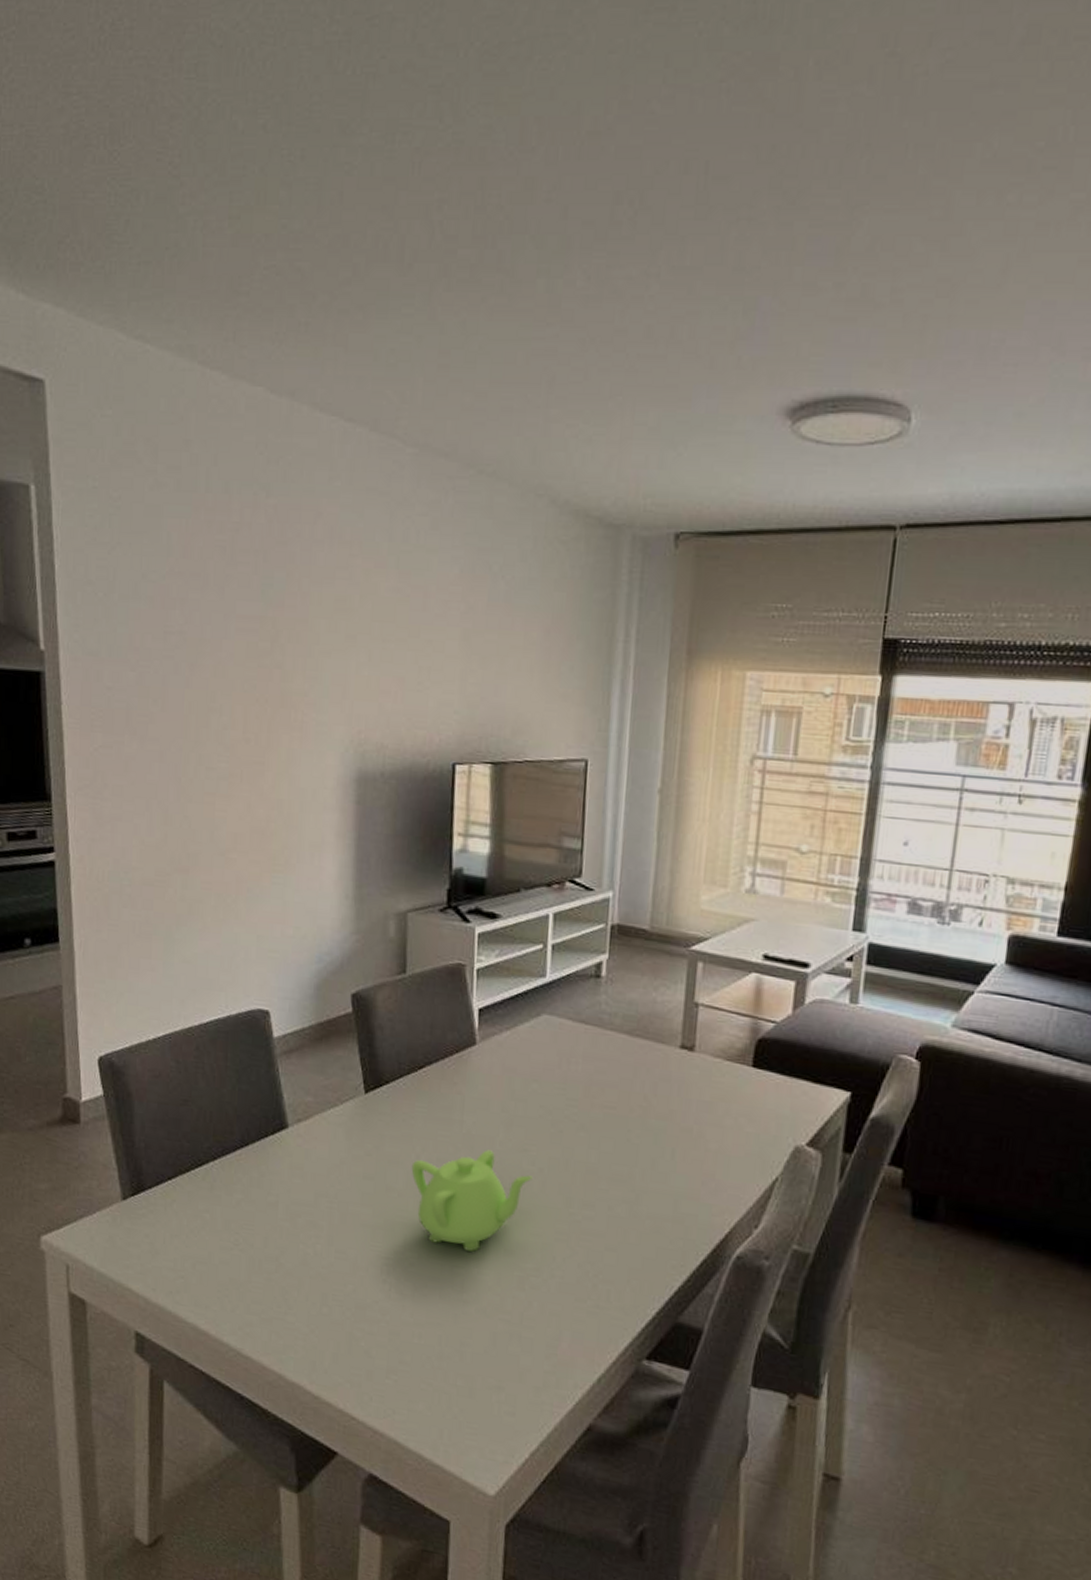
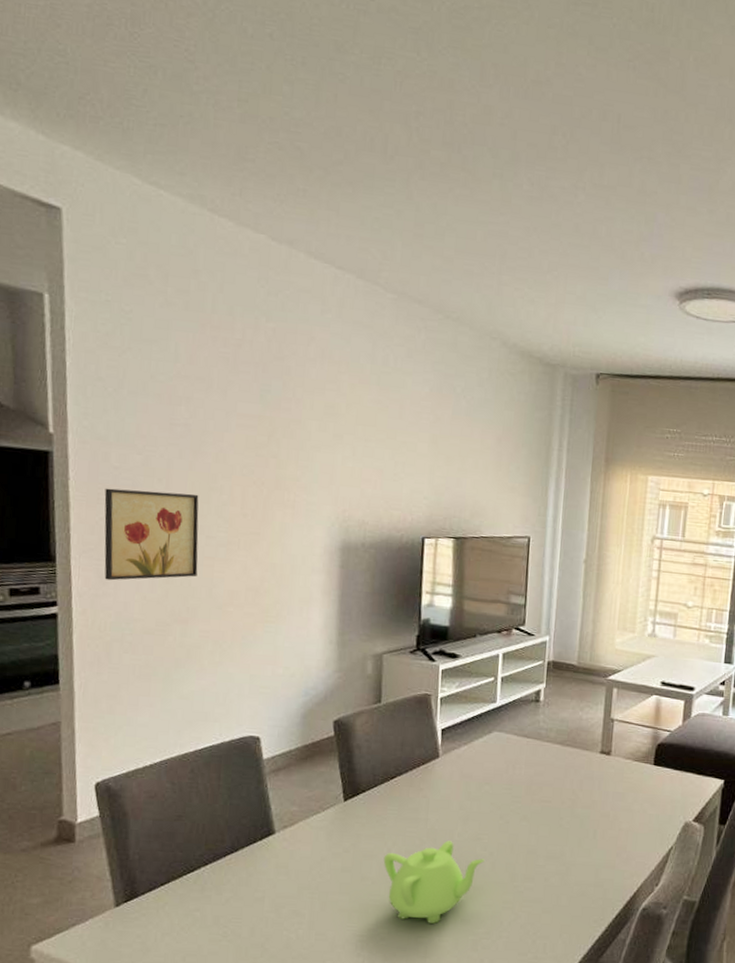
wall art: none [98,712,198,822] -> present [104,488,199,581]

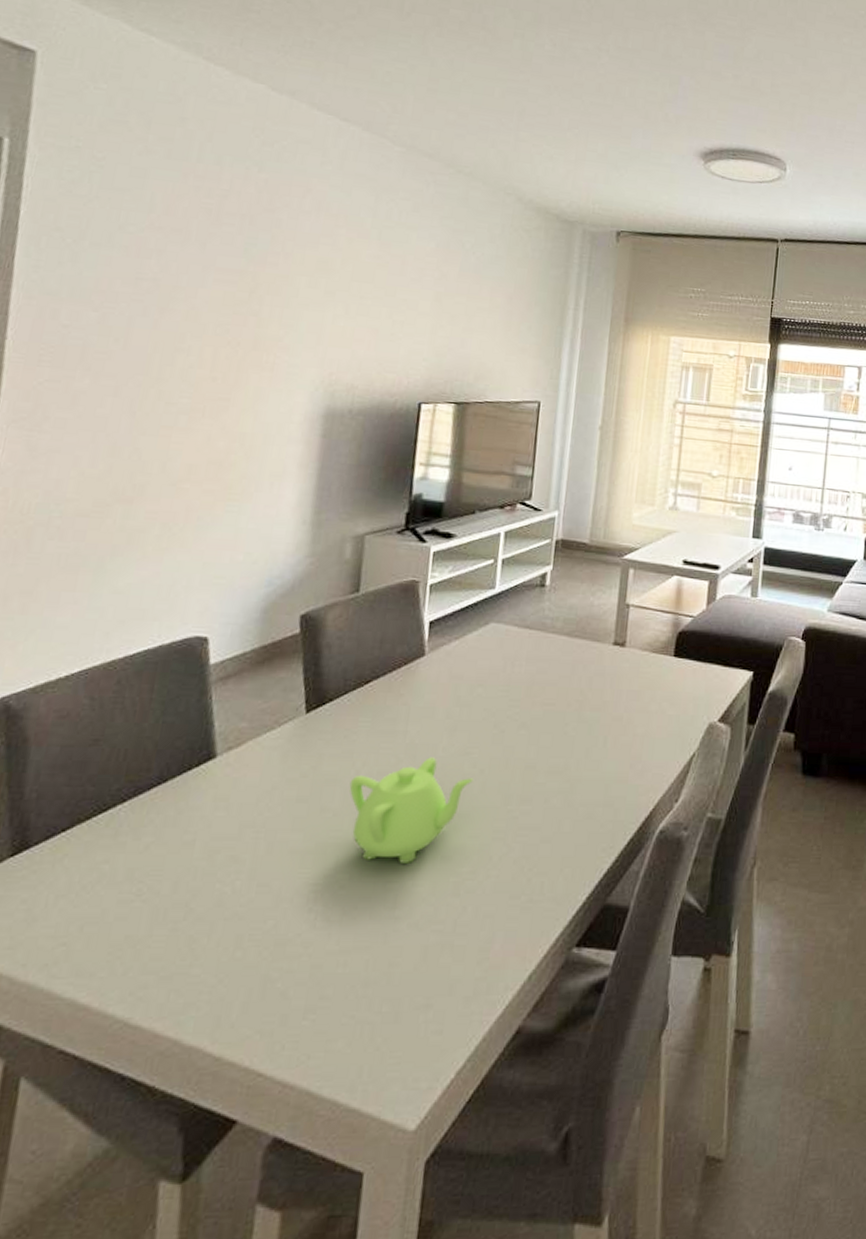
wall art: present [104,488,199,581] -> none [35,348,162,455]

